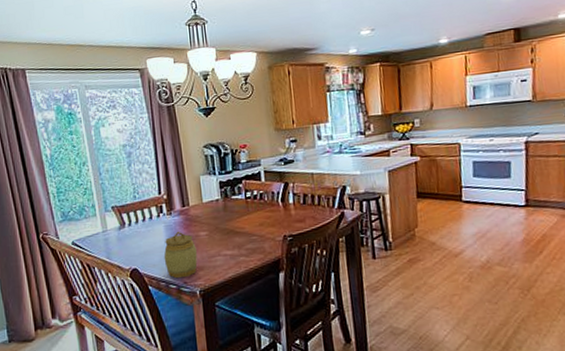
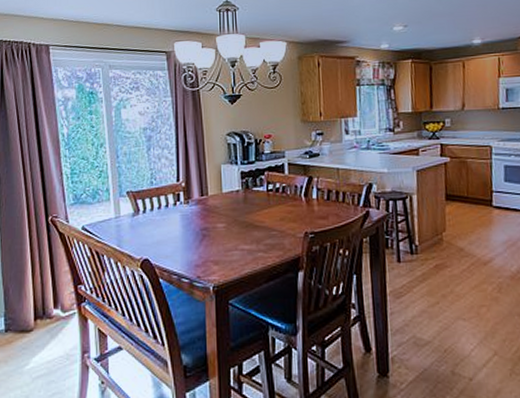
jar: present [163,231,198,279] -> none [177,221,213,272]

